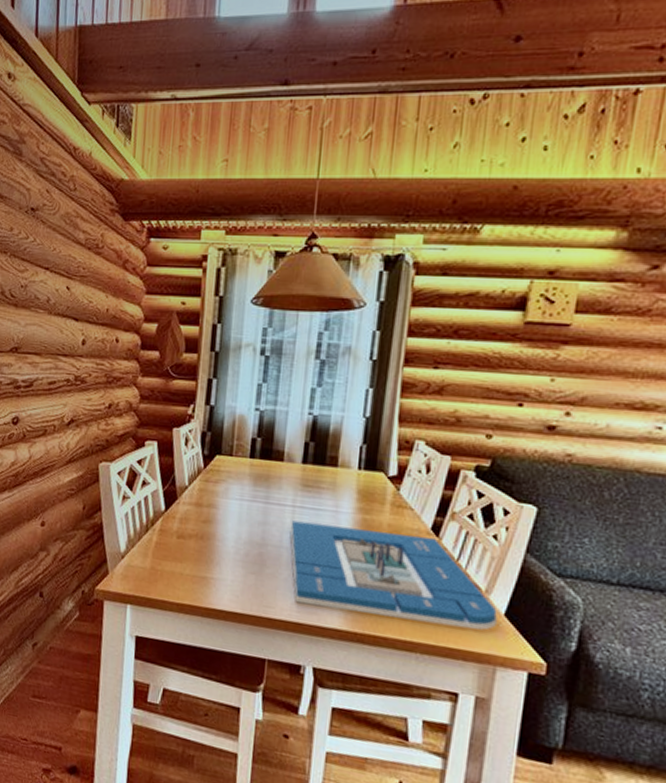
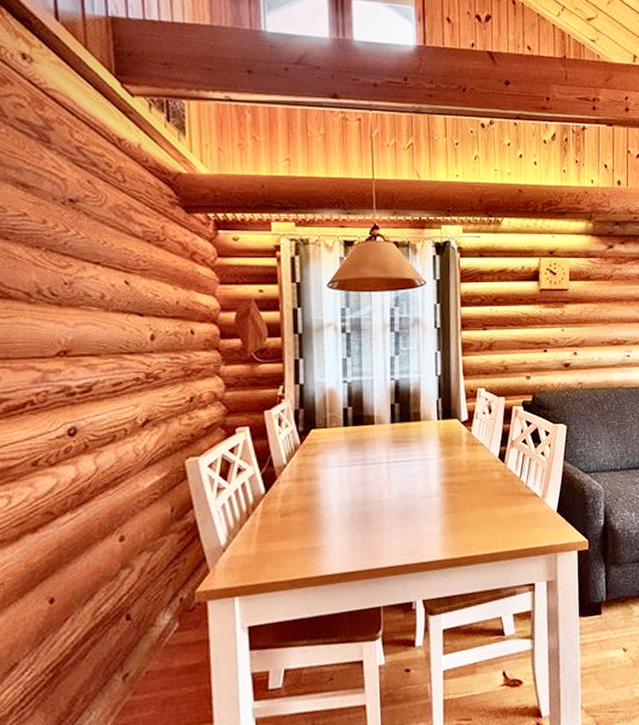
architectural model: present [290,520,499,631] -> none [388,465,553,547]

